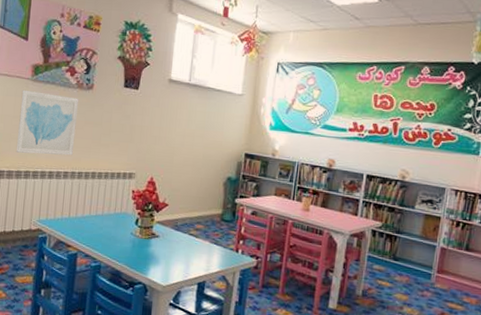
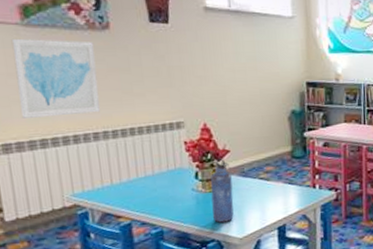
water bottle: none [143,210,167,269] -> present [210,159,234,223]

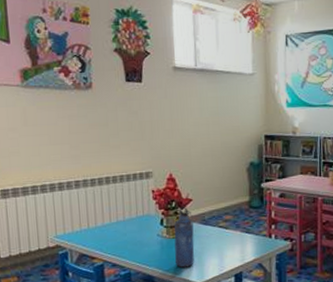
wall art: present [11,38,101,118] -> none [13,98,82,168]

